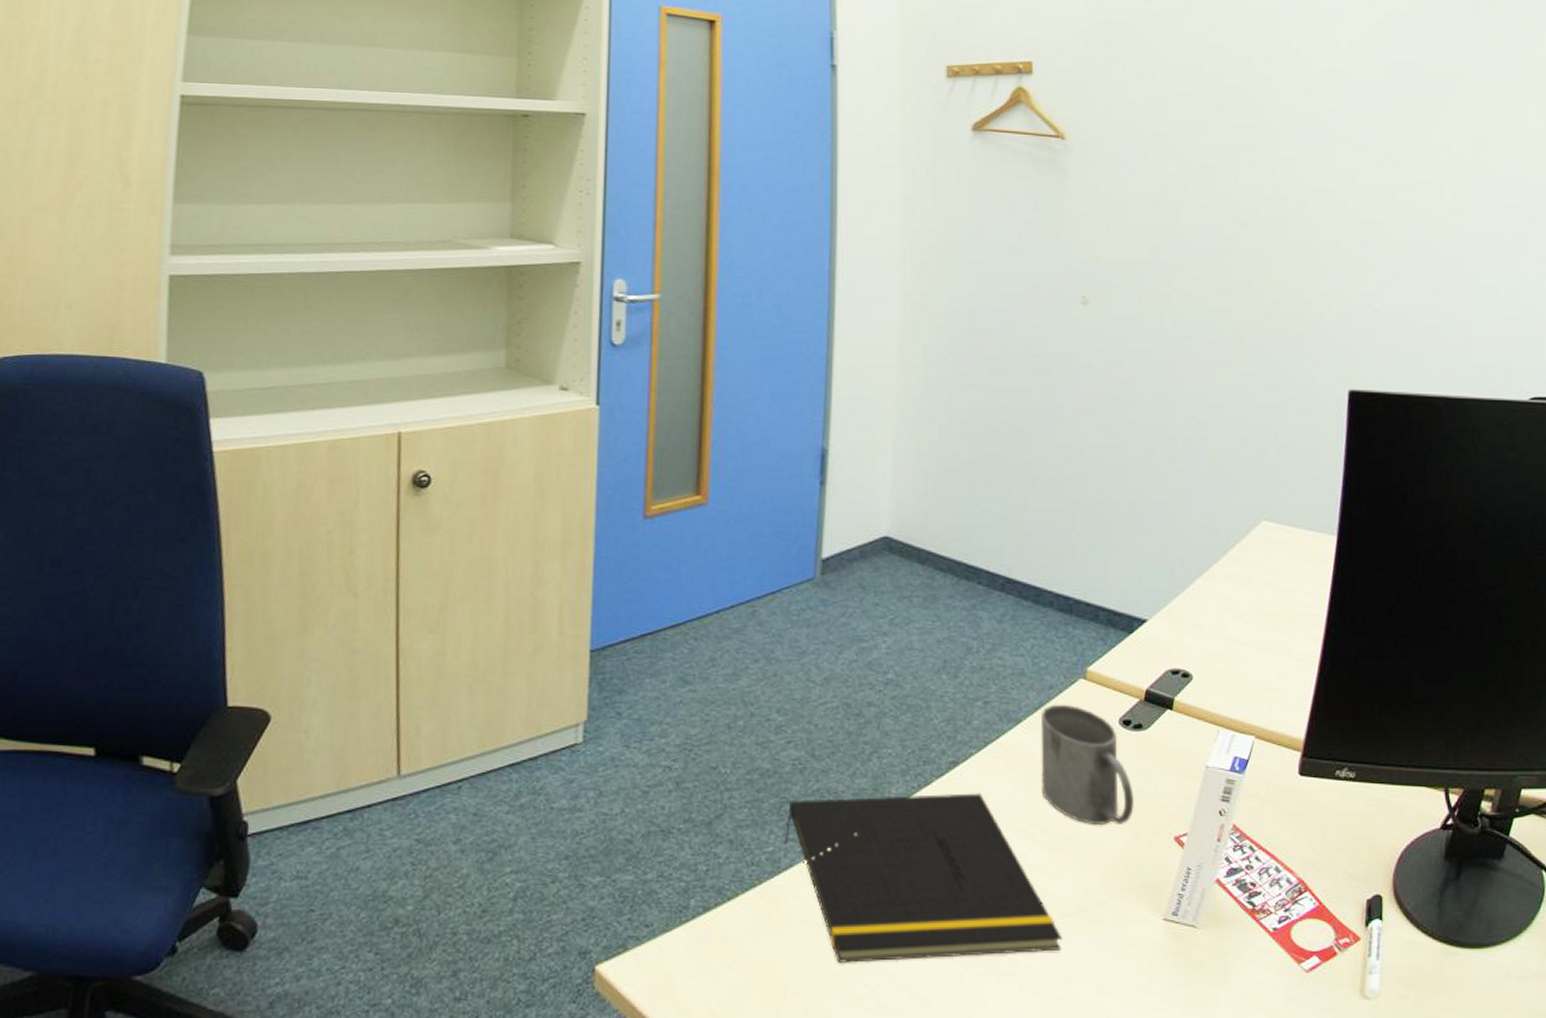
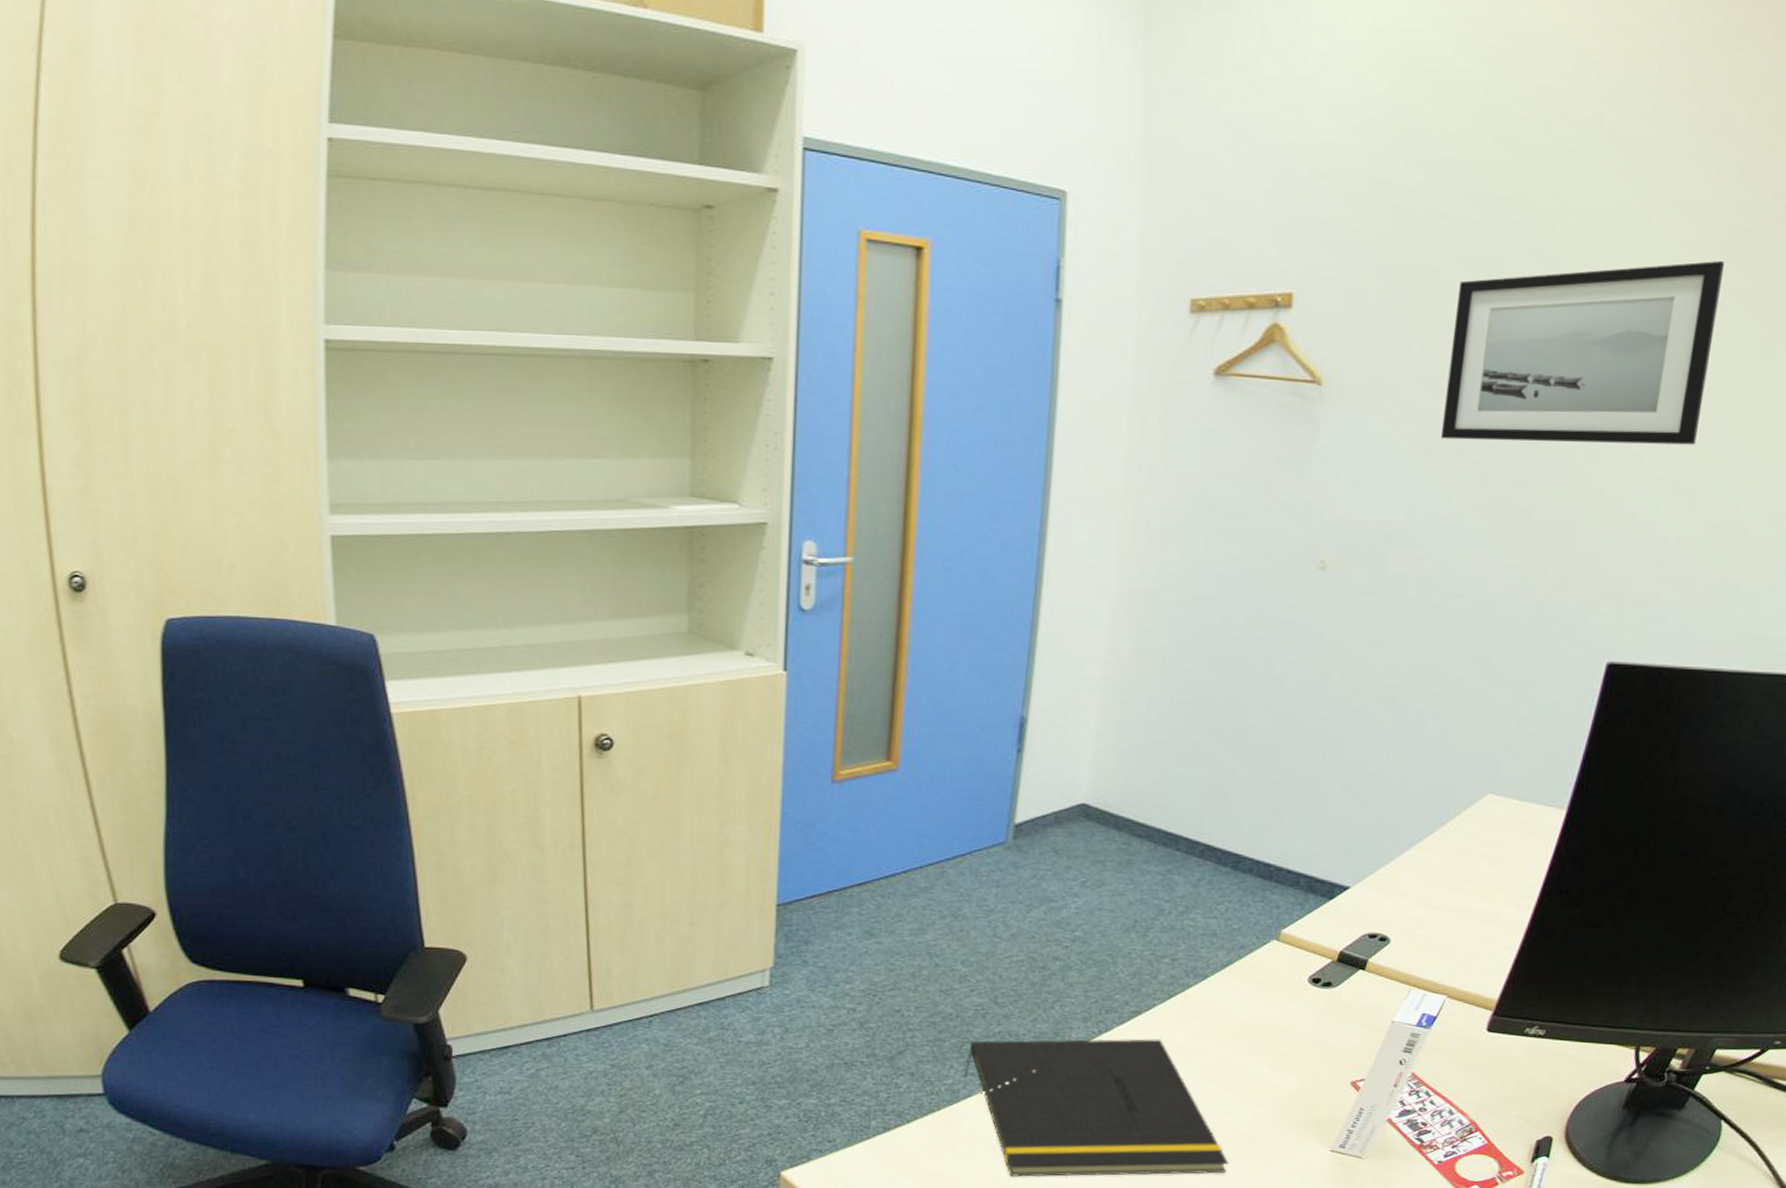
mug: present [1040,704,1135,826] -> none [1222,962,1316,1070]
wall art: none [1170,38,1389,192] -> present [1441,261,1725,445]

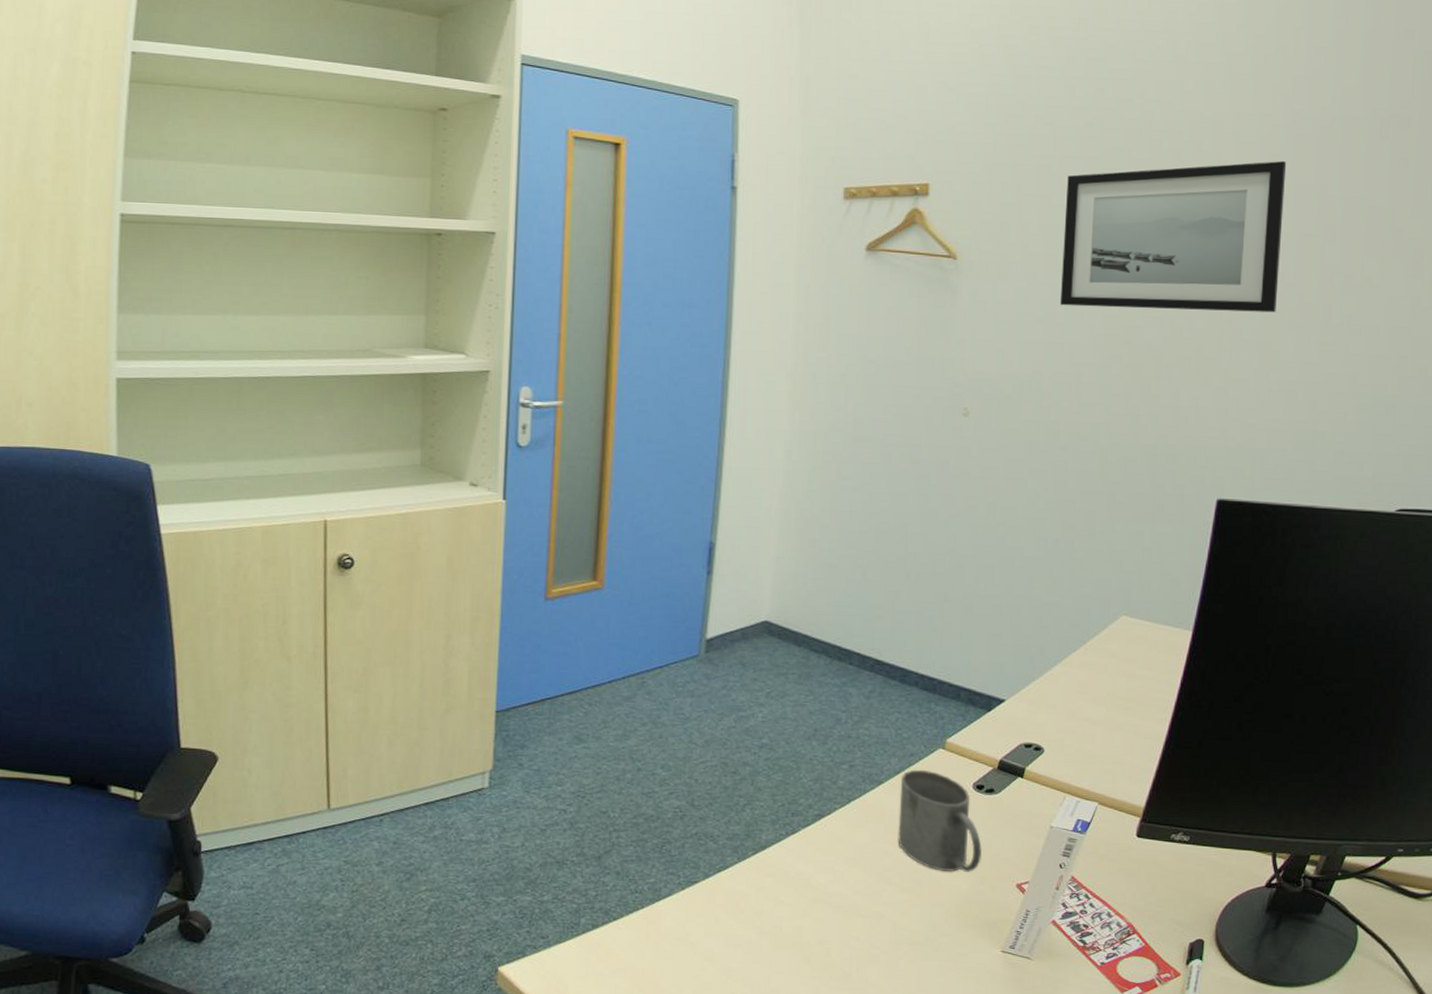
notepad: present [963,1038,1229,1178] -> none [664,840,909,975]
mug: none [1222,962,1316,1070] -> present [898,769,983,873]

